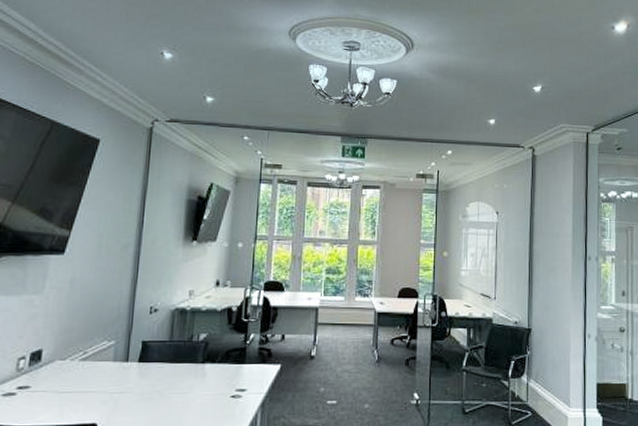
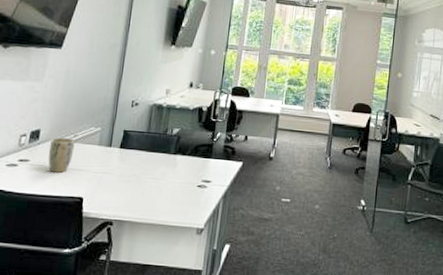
plant pot: none [53,356,85,398] -> present [48,137,75,173]

